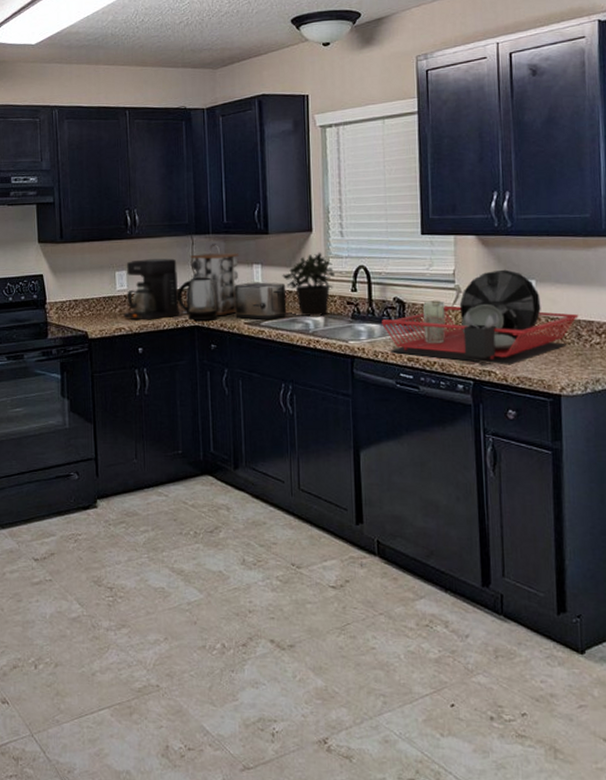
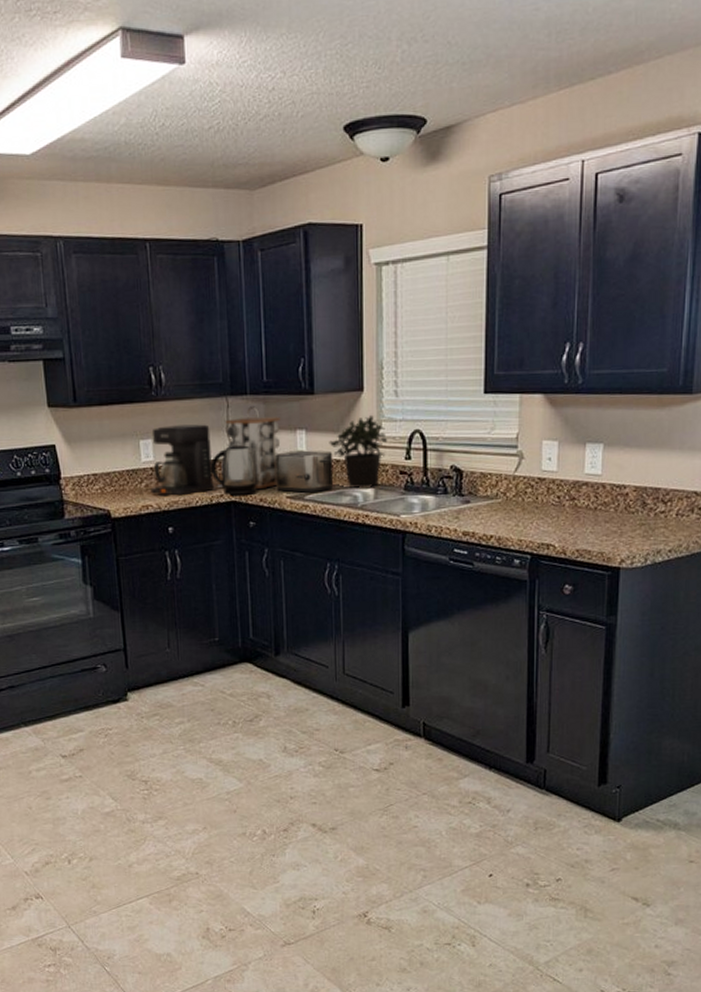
dish rack: present [382,269,579,365] -> none [437,432,646,538]

